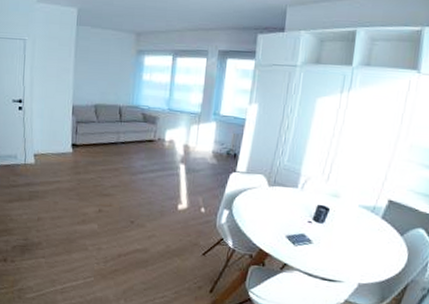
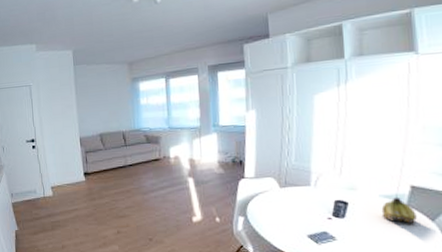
fruit: none [357,208,389,237] -> present [381,196,417,224]

